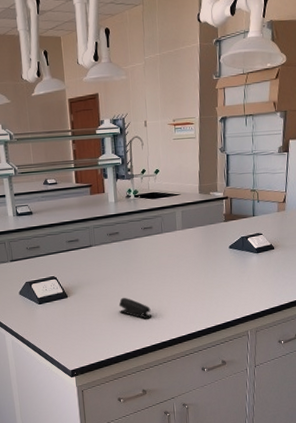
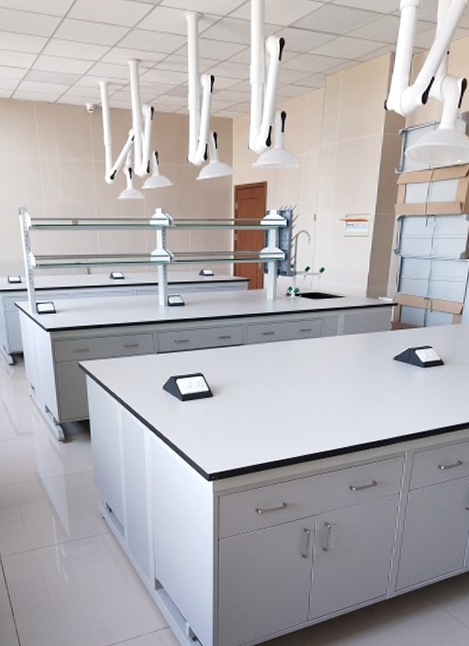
stapler: present [118,297,152,319] -> none [266,402,302,427]

